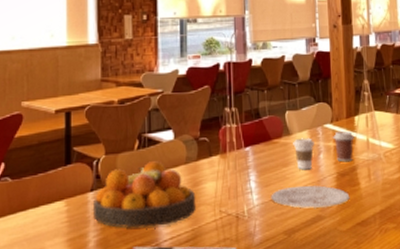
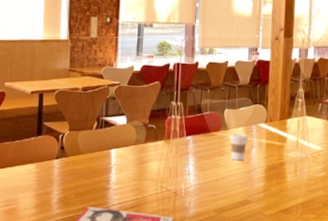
fruit bowl: present [93,161,196,228] -> none [57,140,142,193]
plate: present [271,185,350,208] -> none [206,173,276,194]
coffee cup: present [333,130,354,162] -> none [266,130,285,158]

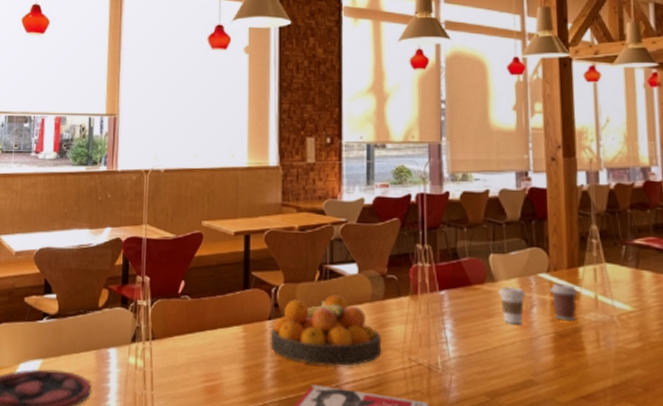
fruit bowl: none [57,140,142,193] -> present [271,295,382,367]
coffee cup: none [266,130,285,158] -> present [550,282,578,321]

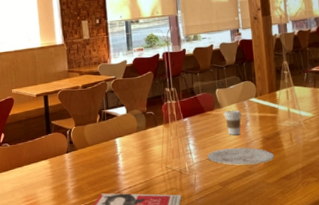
fruit bowl: present [271,295,382,367] -> none [69,130,147,180]
plate: none [470,341,572,372] -> present [207,147,275,165]
coffee cup: present [550,282,578,321] -> none [258,103,277,129]

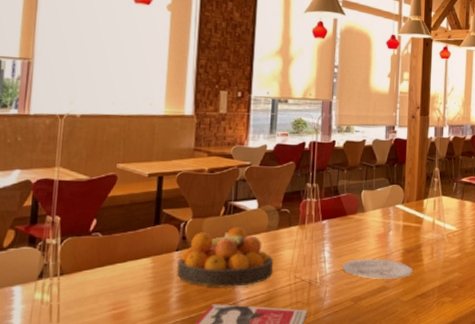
fruit bowl: none [69,130,147,180] -> present [177,227,274,287]
coffee cup: present [223,110,242,136] -> none [366,215,386,245]

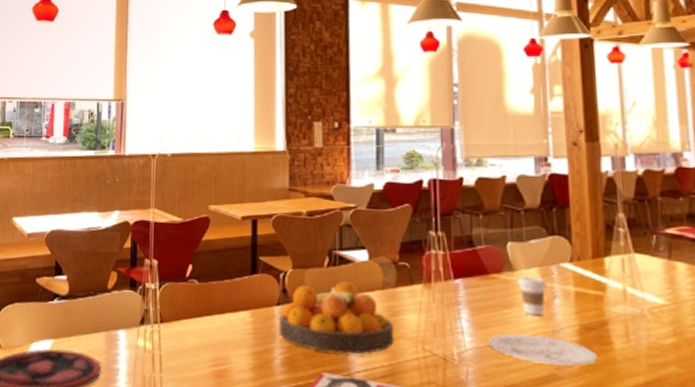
coffee cup: none [366,215,386,245] -> present [517,276,547,316]

